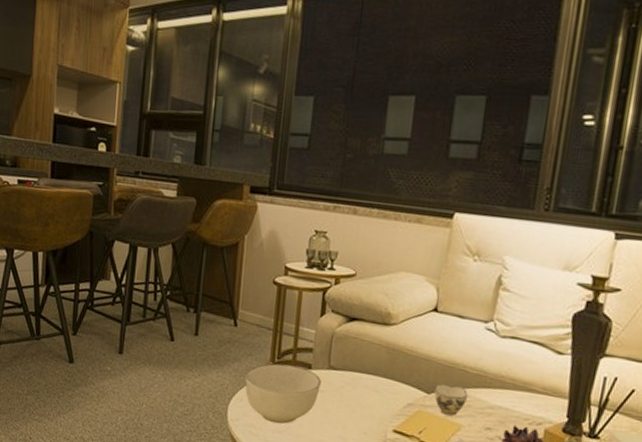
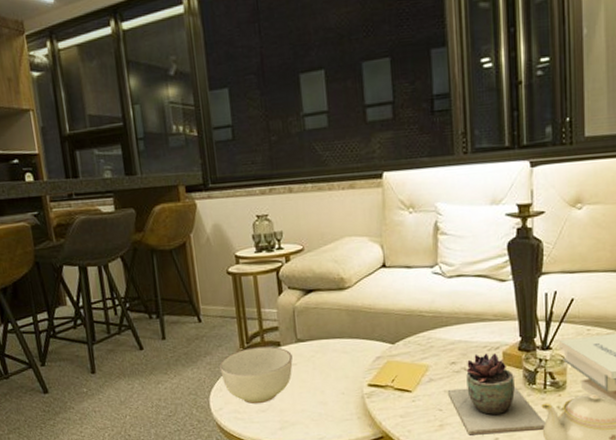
teacup: present [434,383,468,416] -> none [398,331,429,360]

